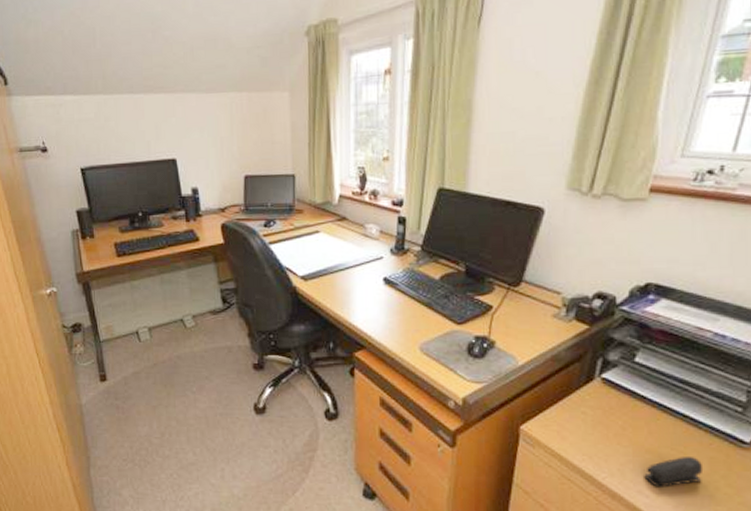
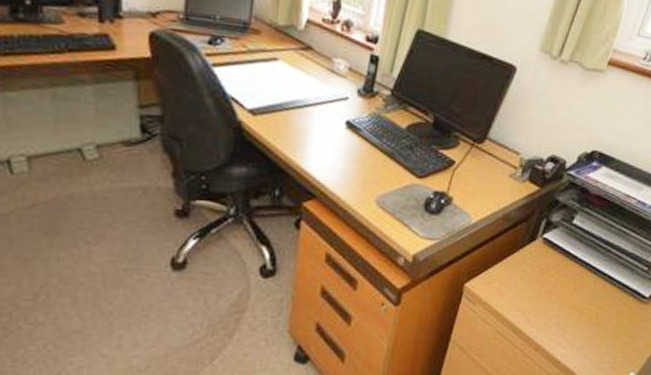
stapler: present [644,455,704,487] -> none [564,309,612,339]

